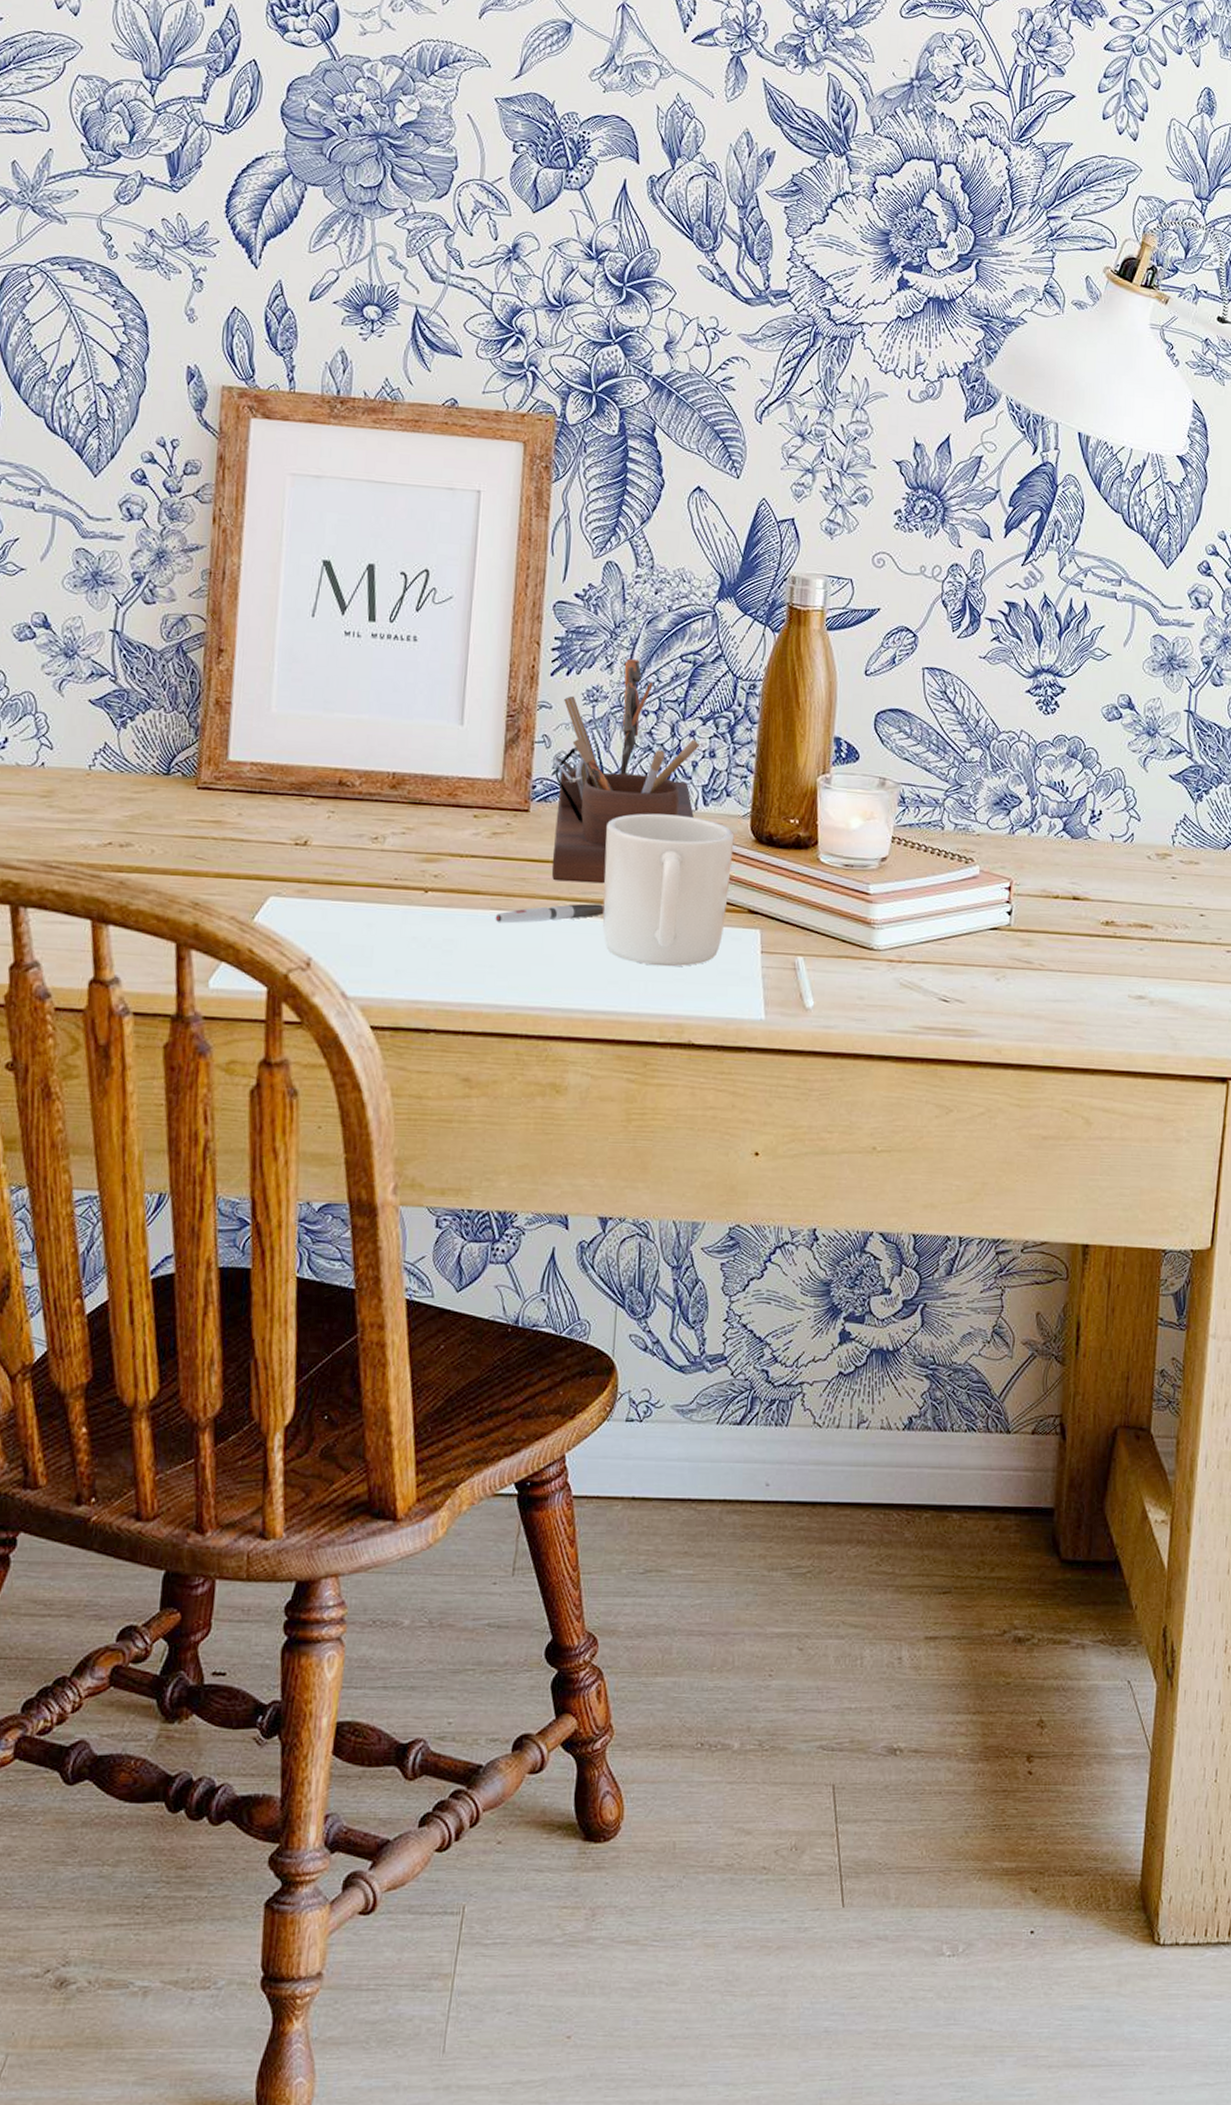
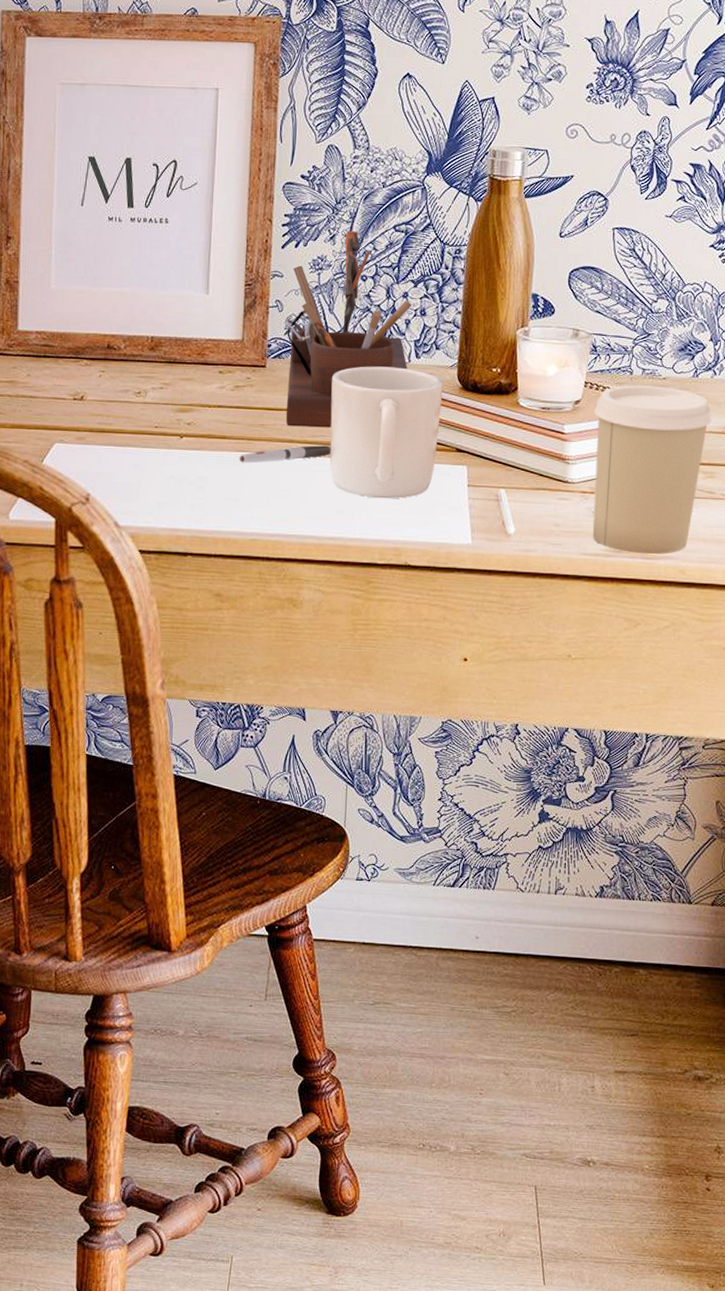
cup: none [900,841,1029,1032] -> present [592,385,712,555]

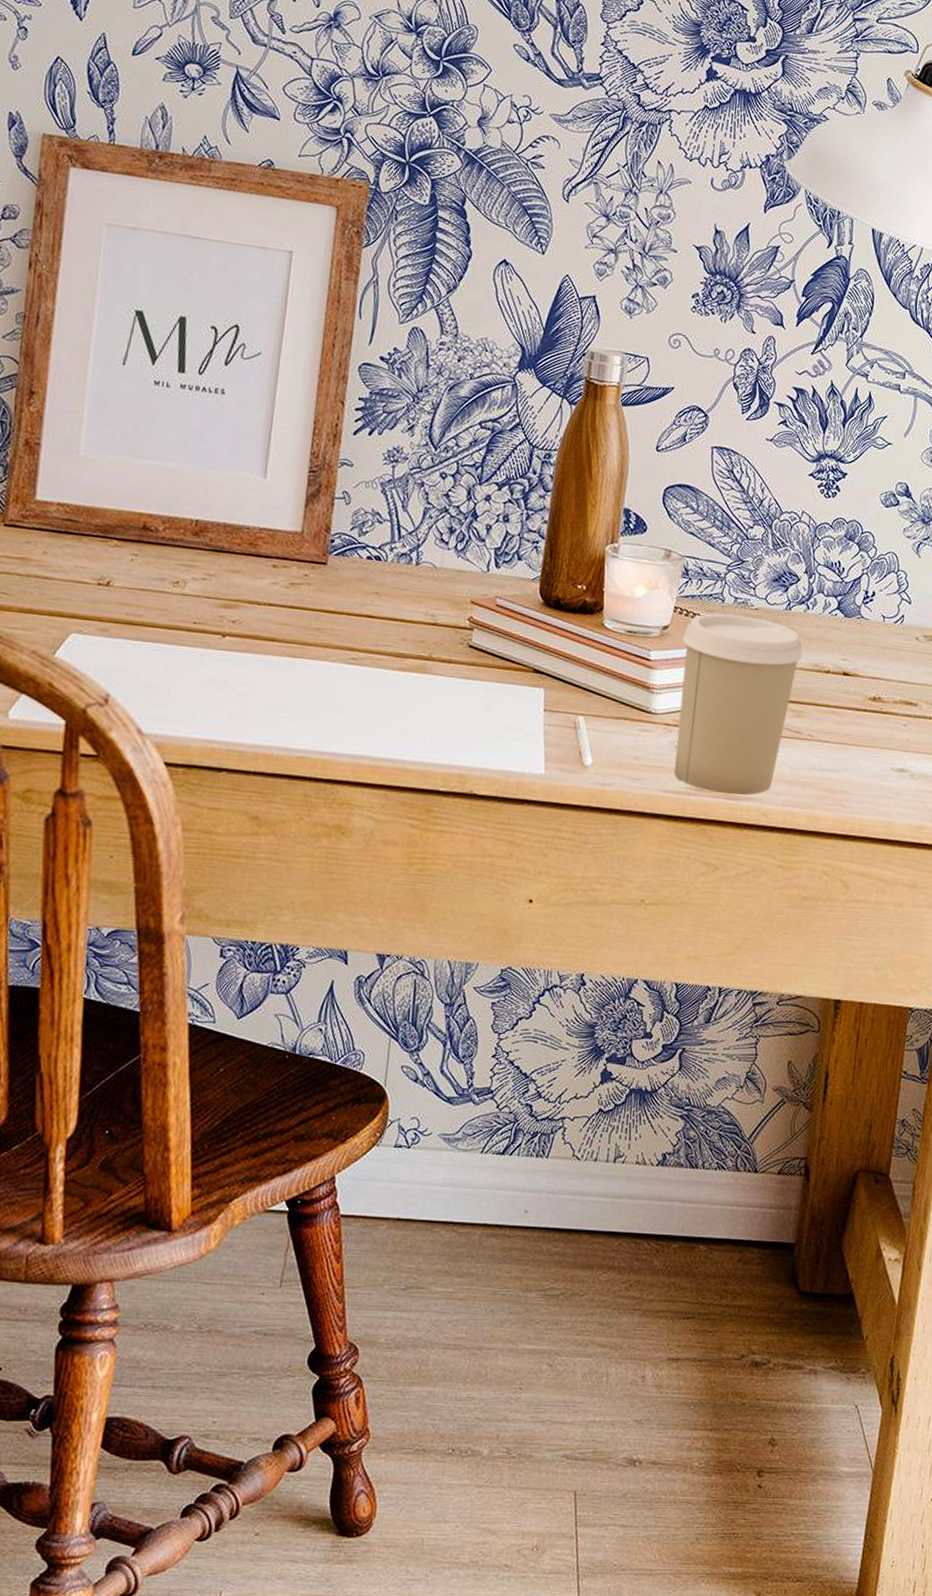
pen: present [239,445,331,464] -> none [289,655,396,672]
desk organizer: present [285,230,412,428] -> none [346,422,494,638]
mug: present [329,366,443,499] -> none [393,572,524,720]

